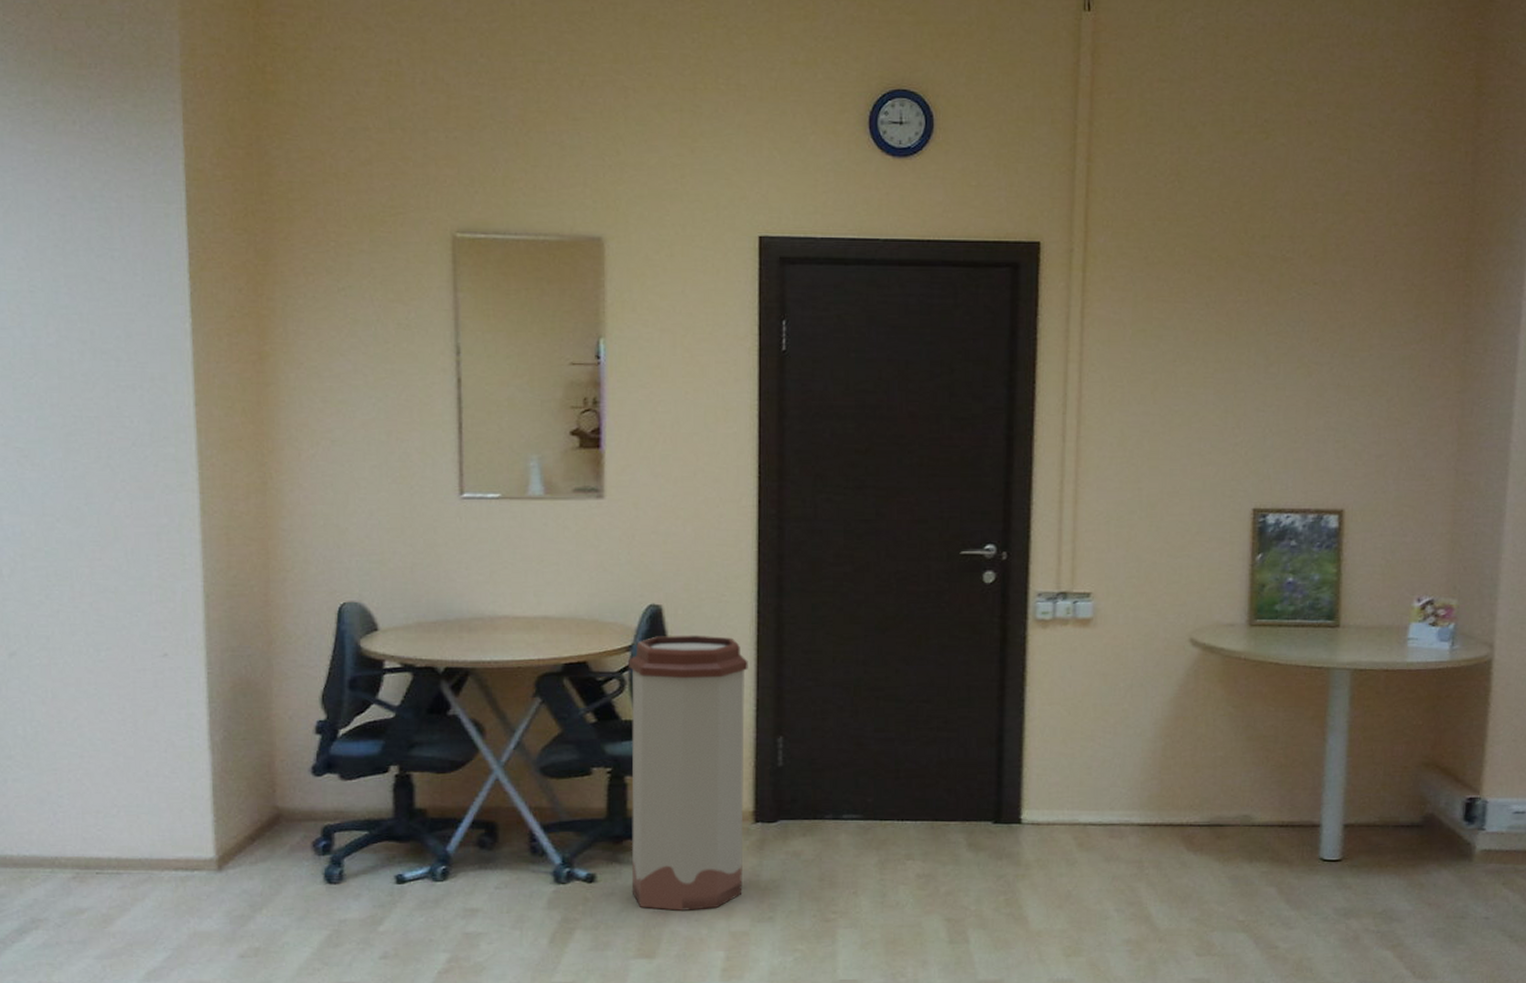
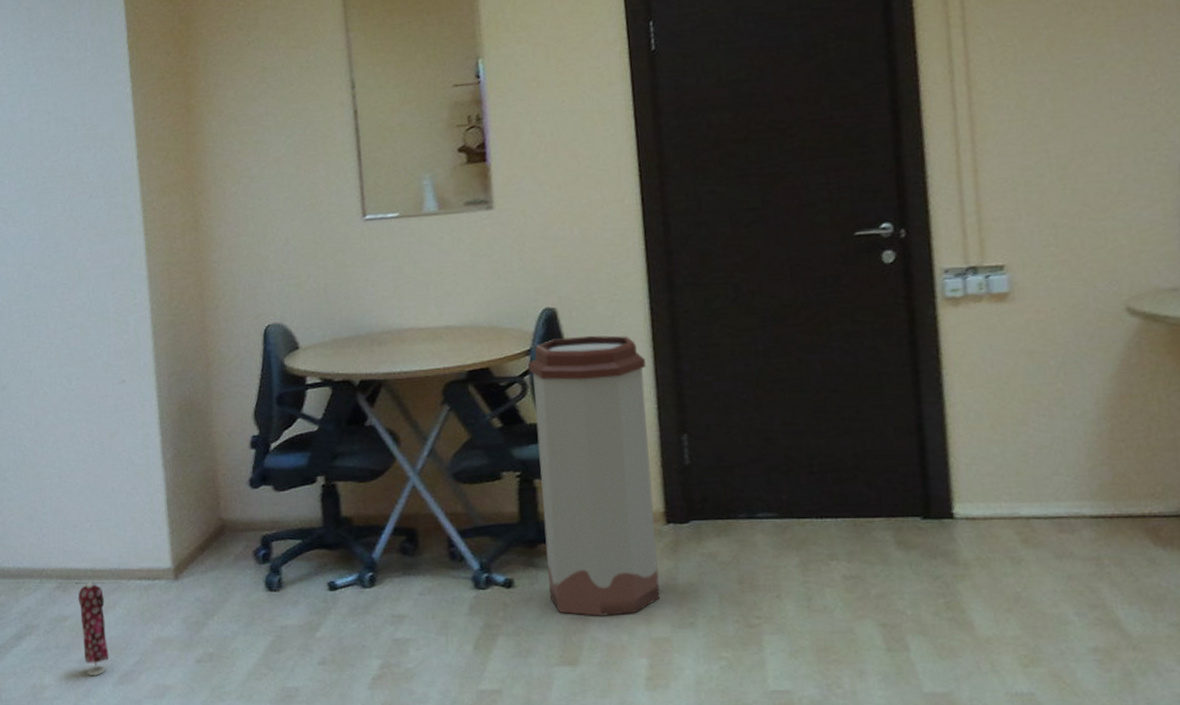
dress: none [98,872,134,972] -> present [78,581,109,675]

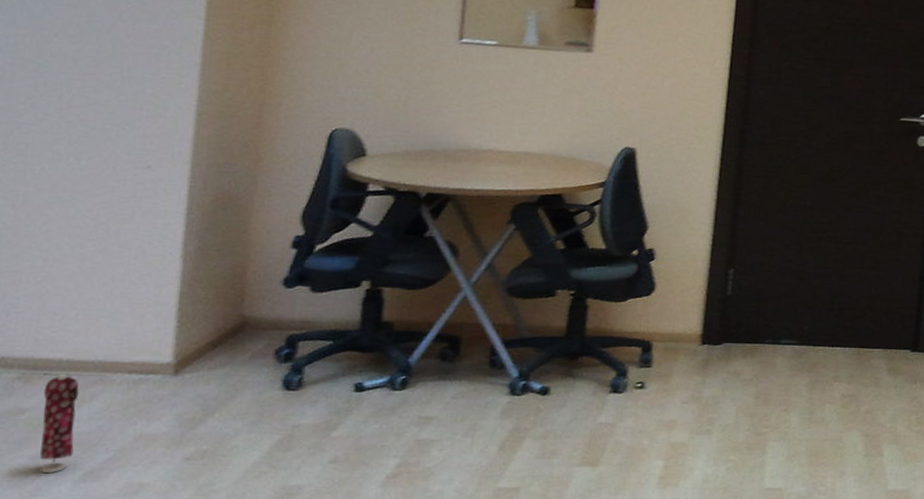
trash can: present [528,335,660,616] -> none [582,175,709,423]

